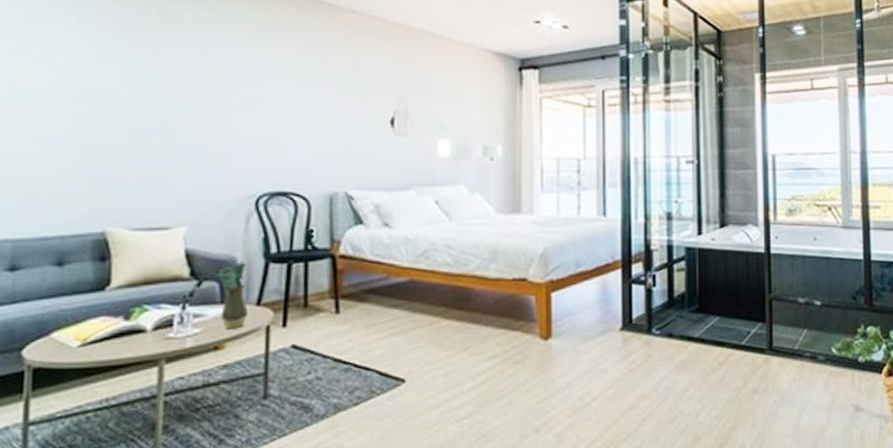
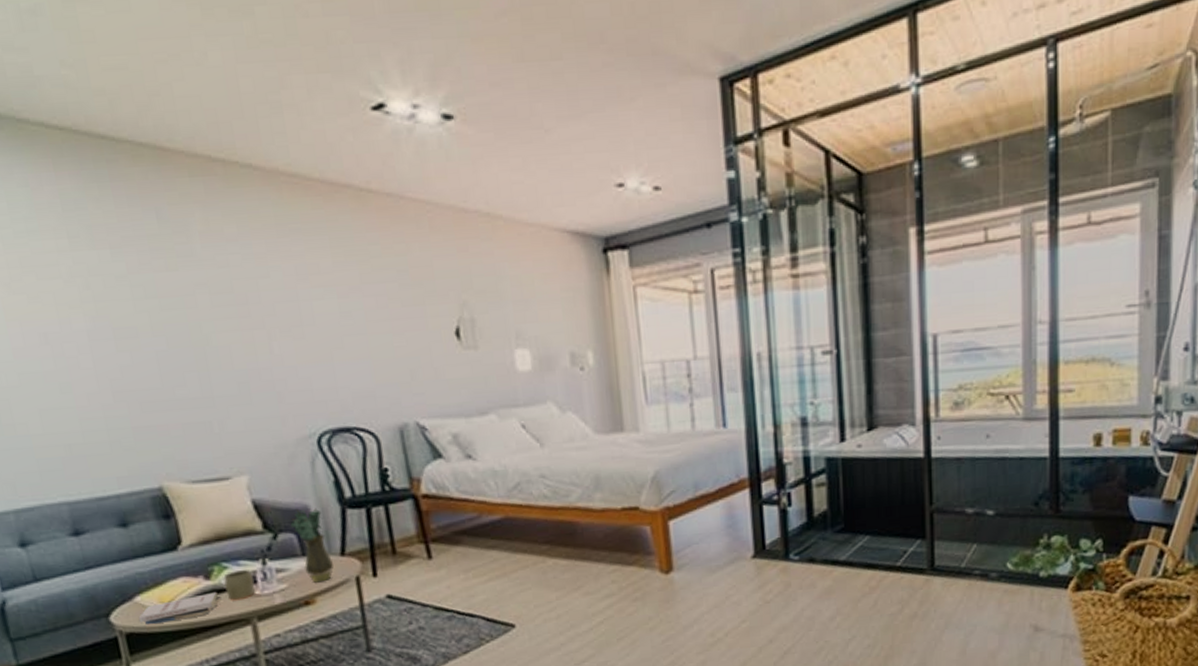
books: none [50,332,137,361] -> present [138,591,223,626]
mug: none [141,313,171,342] -> present [223,570,255,601]

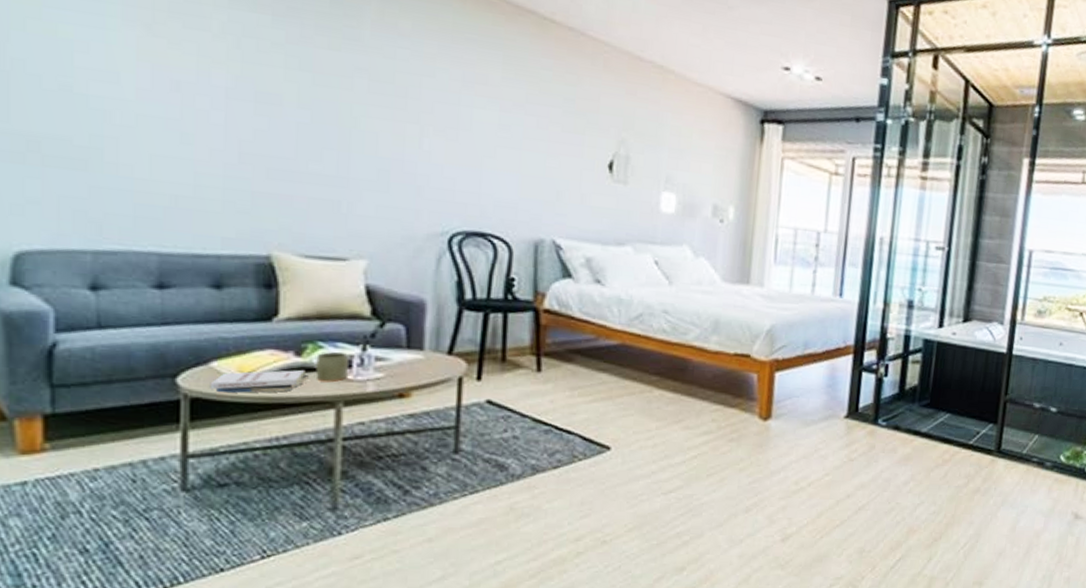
vase: present [290,508,334,583] -> none [401,301,438,377]

